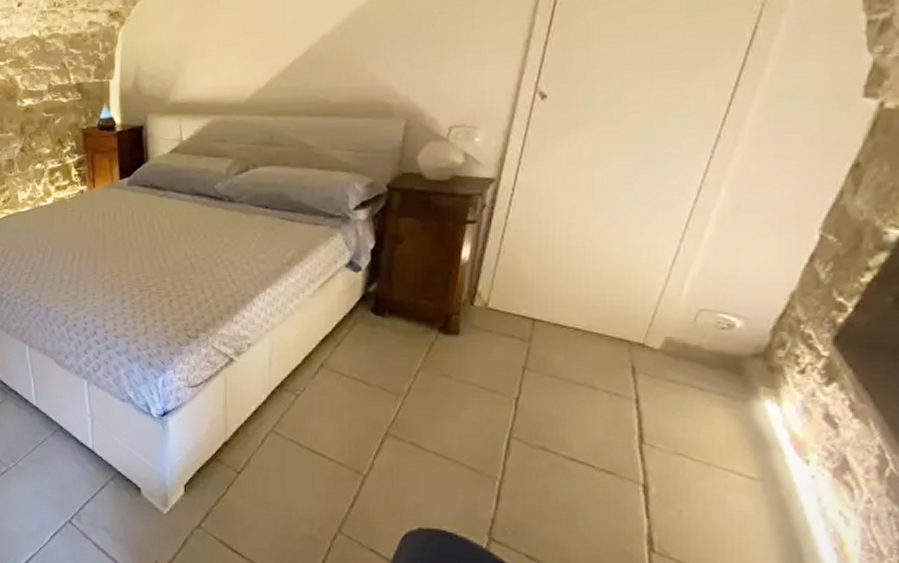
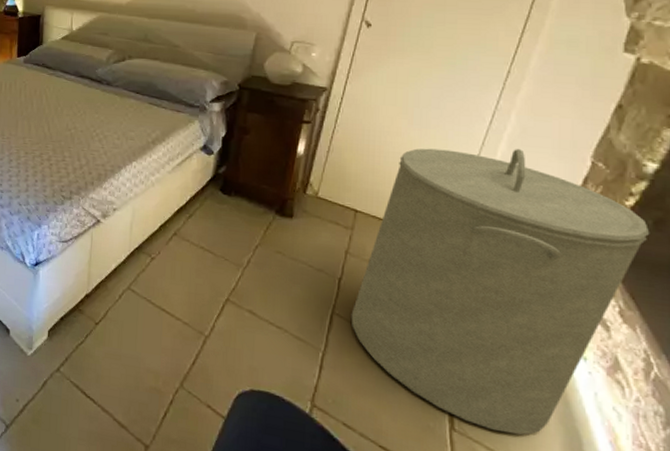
laundry hamper: none [531,229,890,550] -> present [351,148,650,435]

